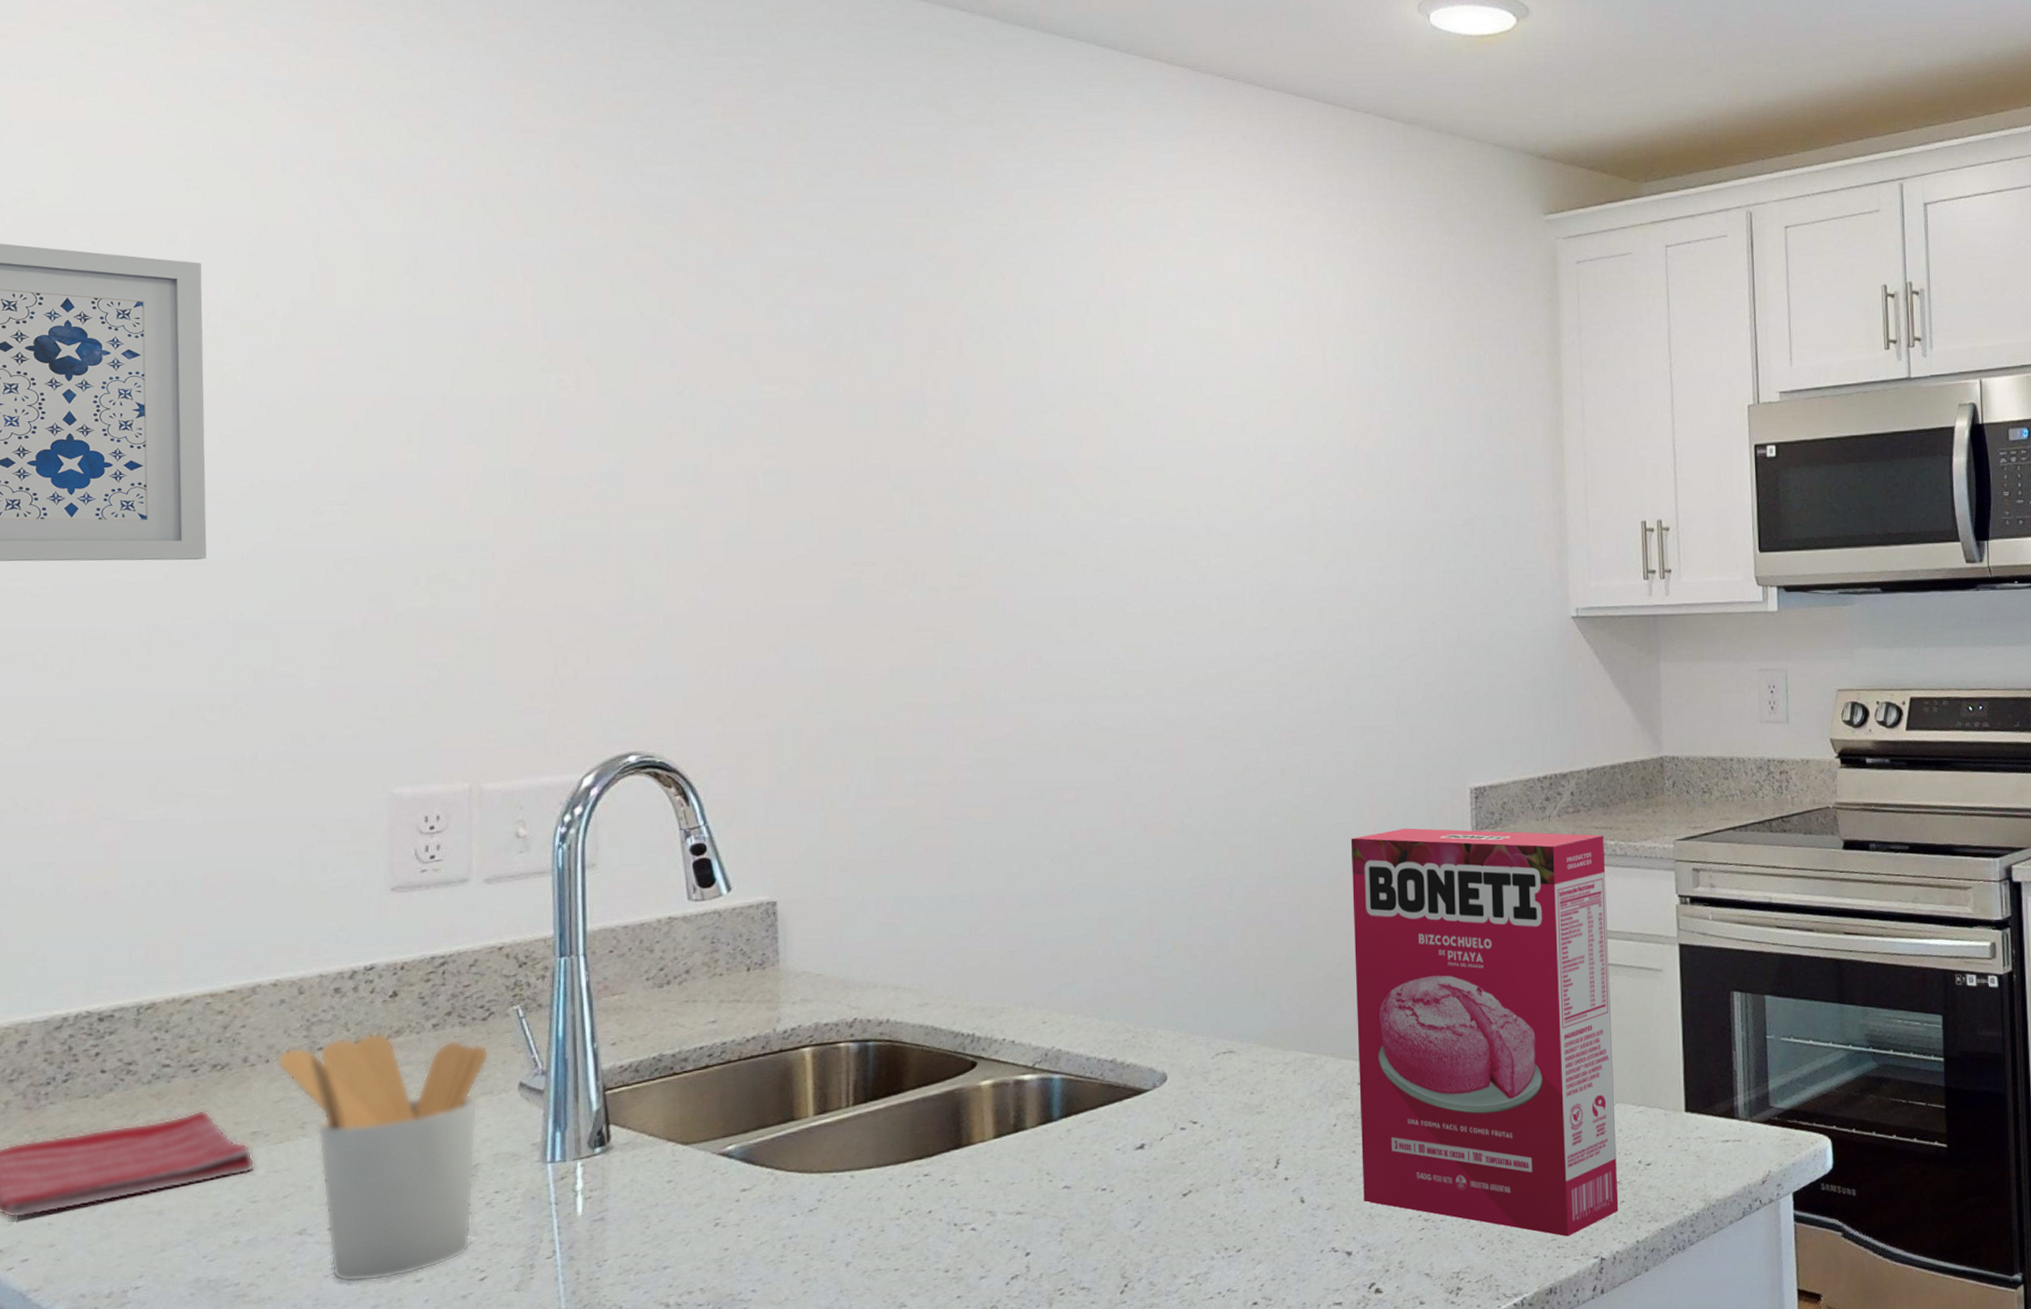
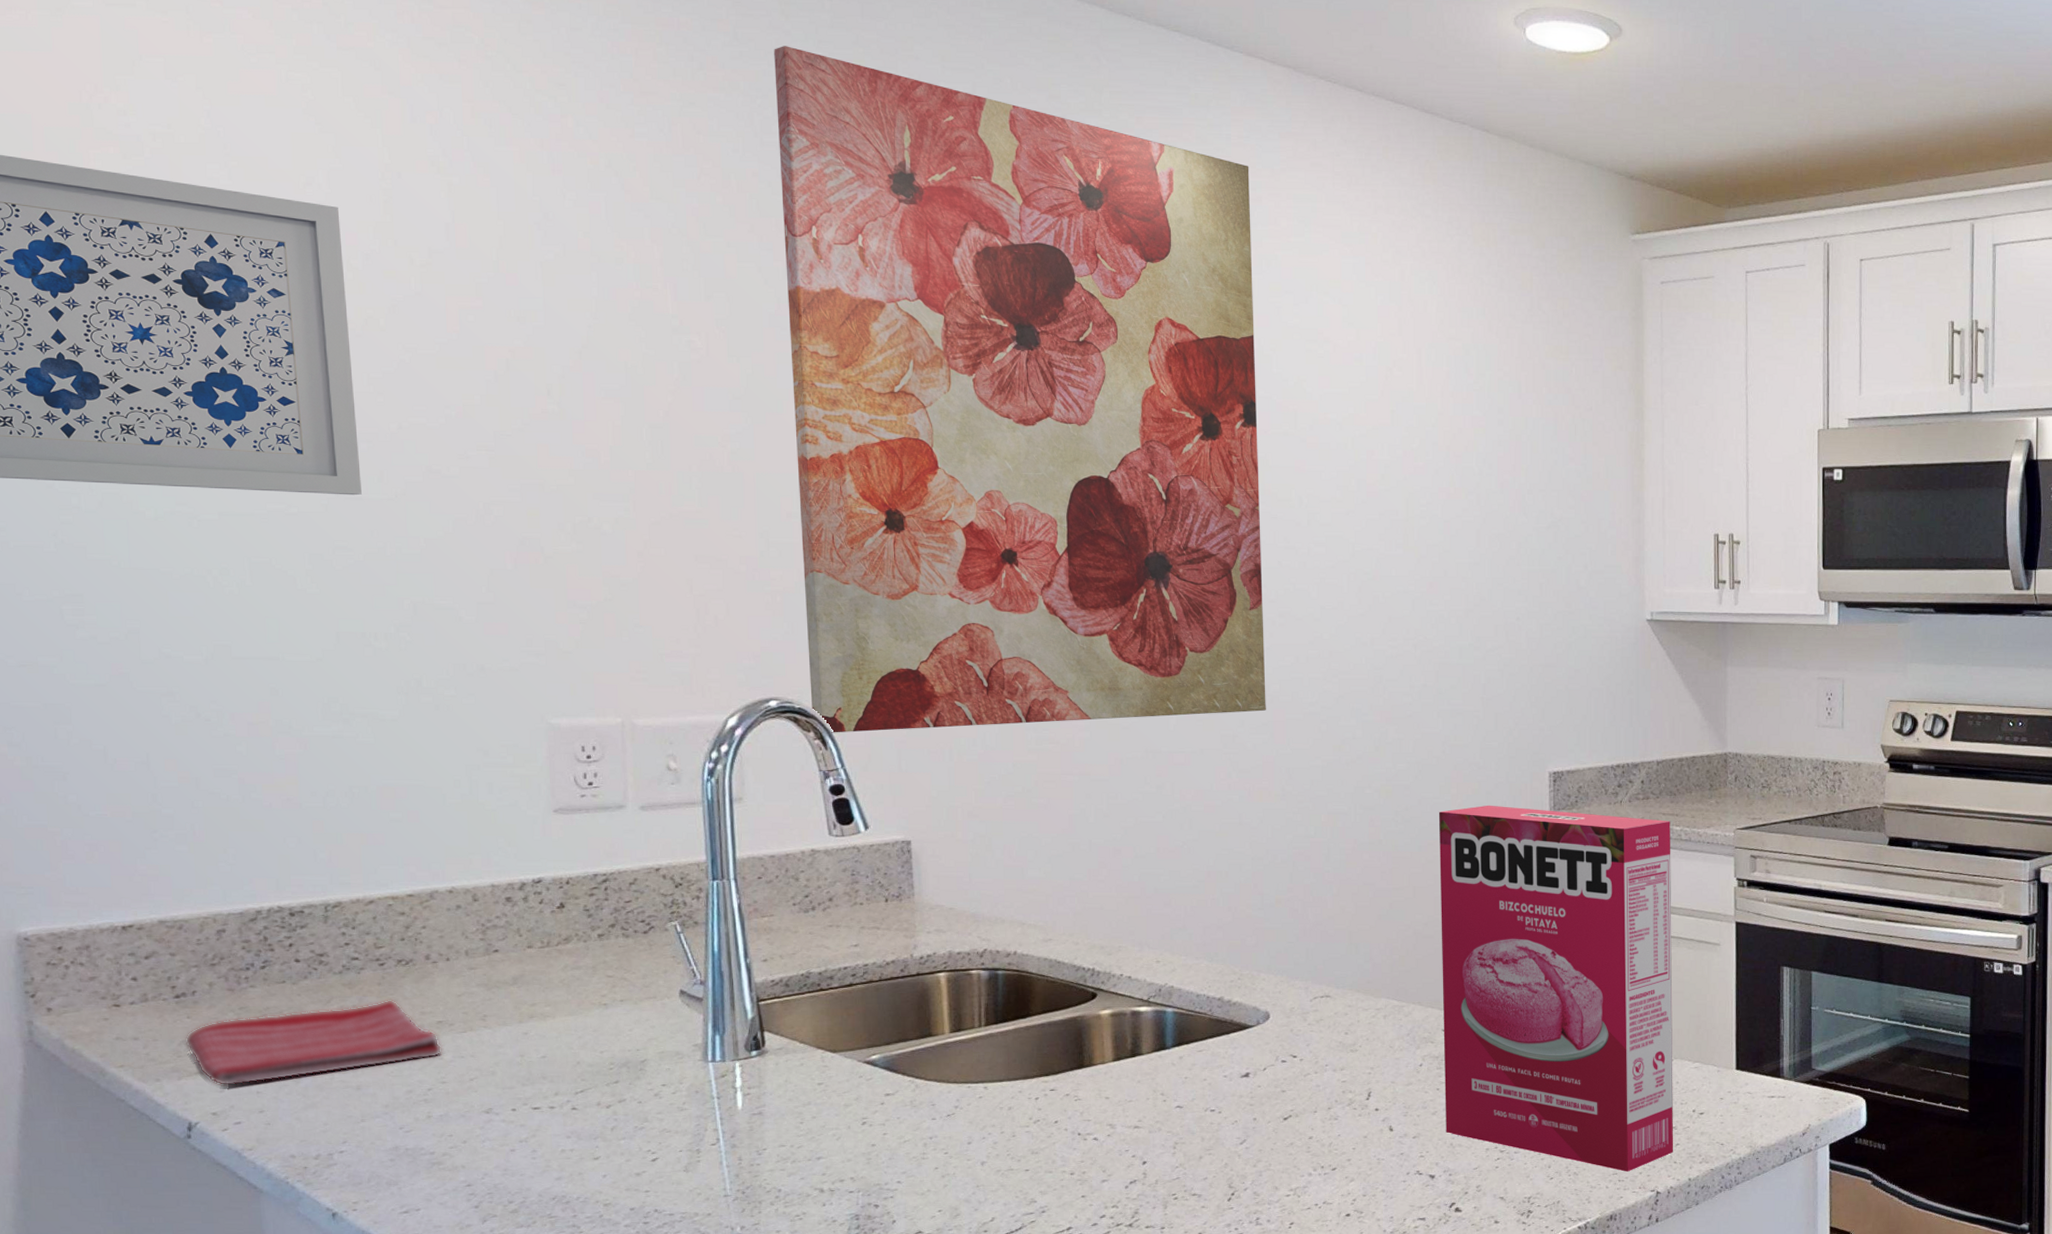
utensil holder: present [277,1032,489,1282] -> none [457,939,652,1157]
wall art: none [657,75,1163,787] -> present [774,46,1266,733]

